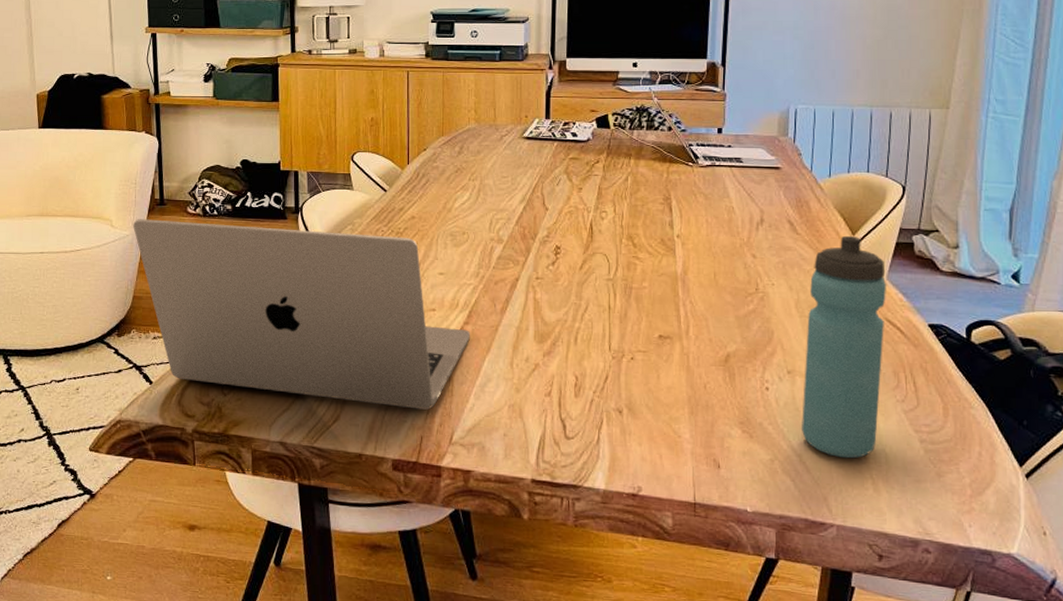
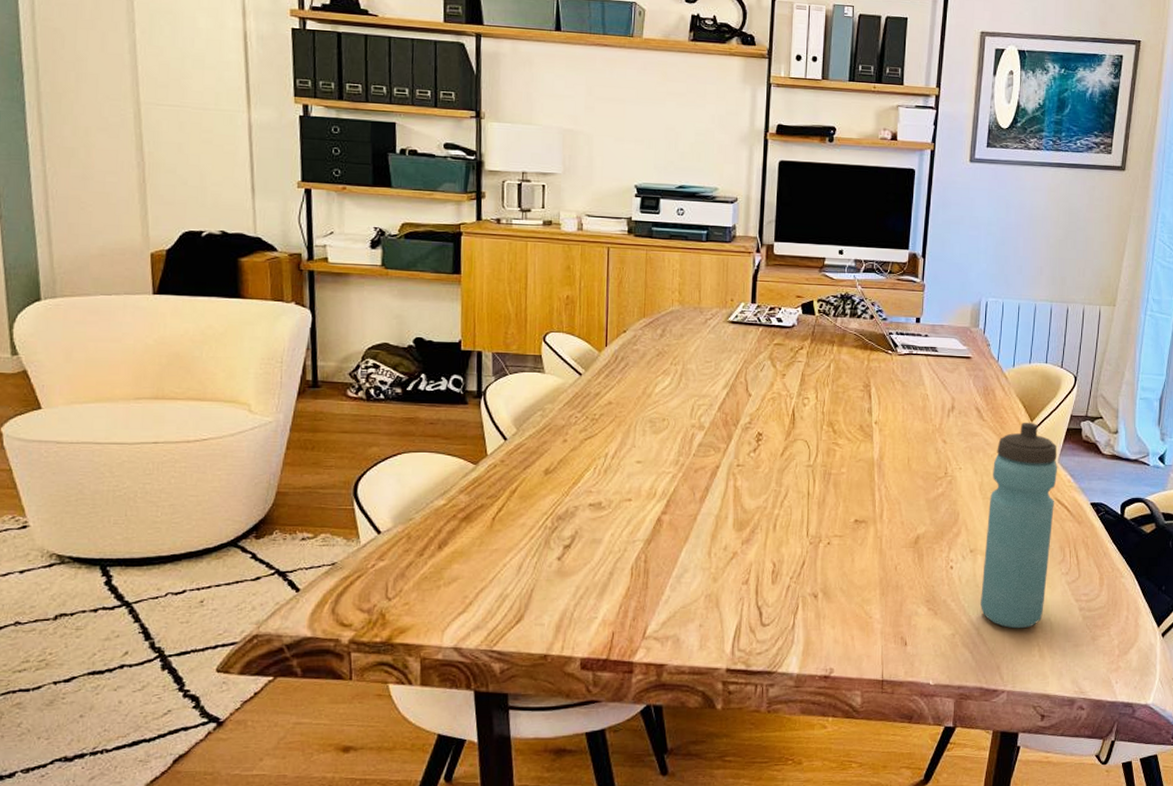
laptop: present [133,219,470,410] -> none [278,403,667,604]

